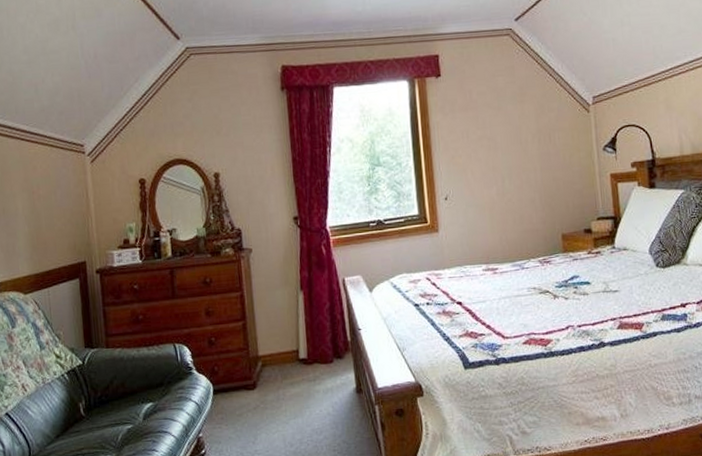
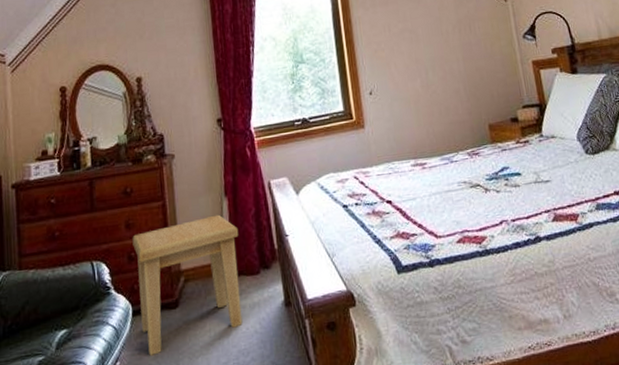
side table: none [212,307,316,430] -> present [132,214,243,356]

